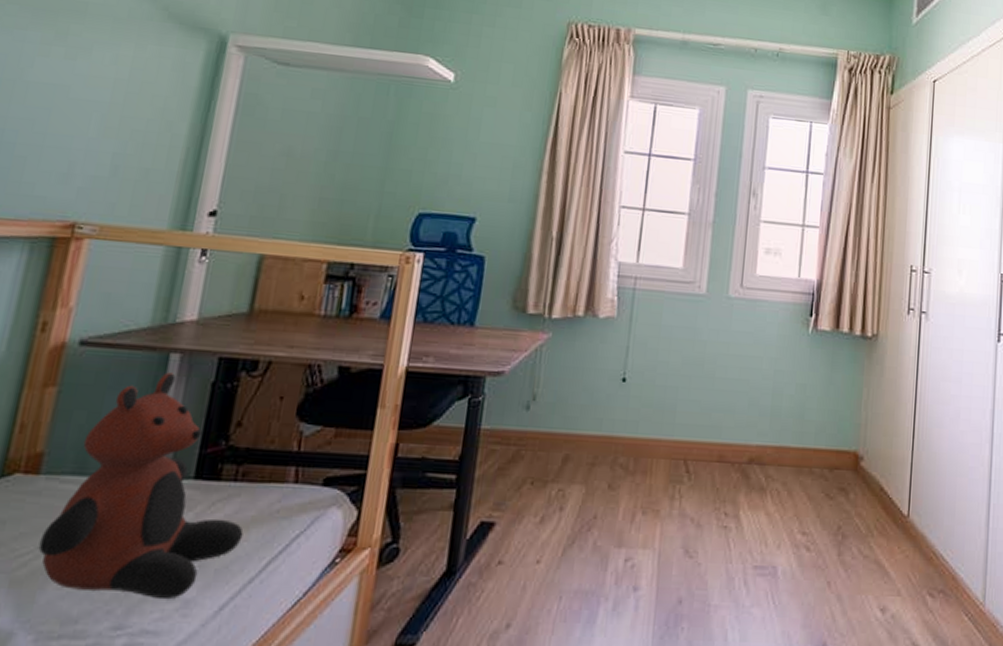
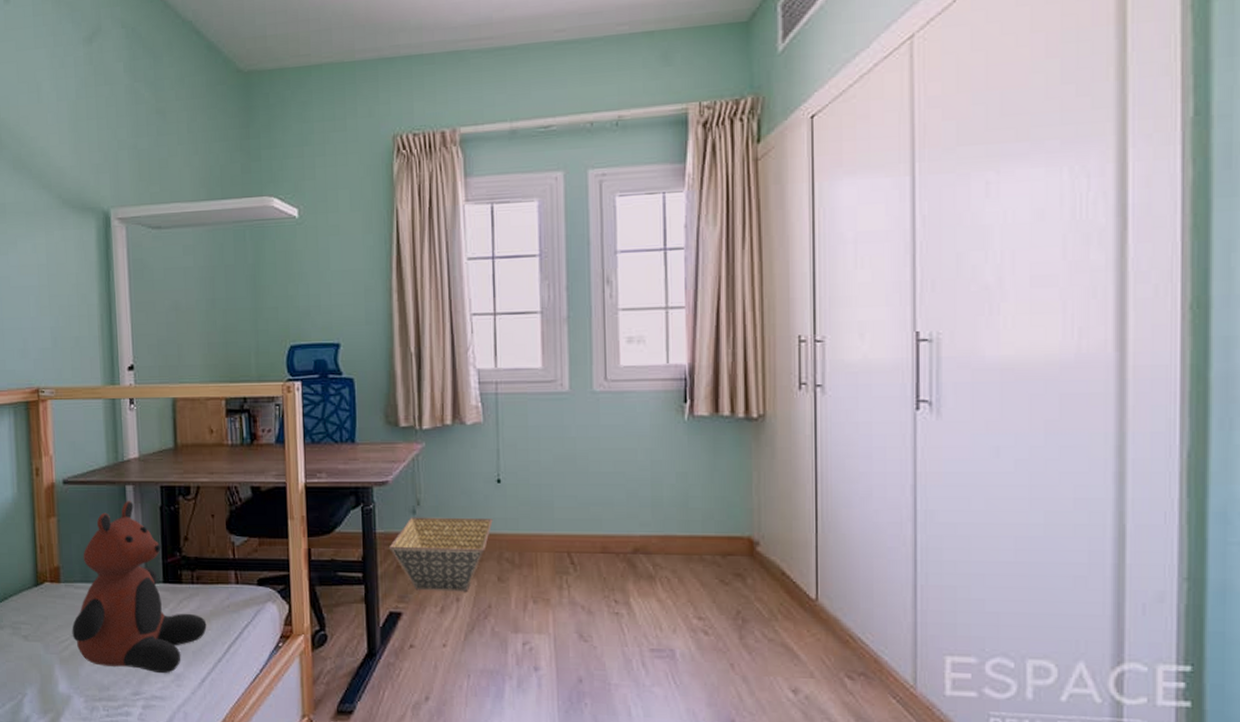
basket: none [492,413,612,500] -> present [388,517,493,592]

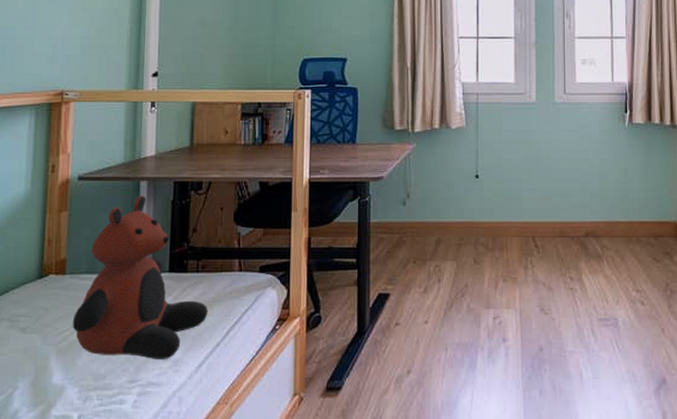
basket: present [388,517,493,592] -> none [381,208,471,274]

